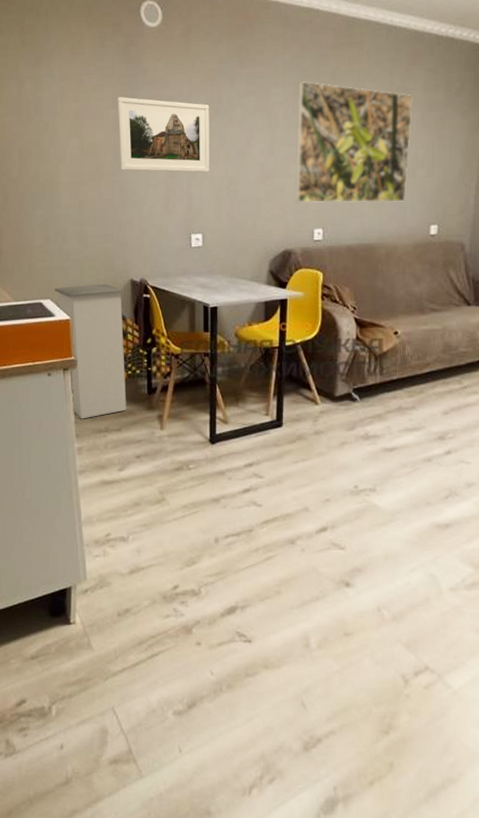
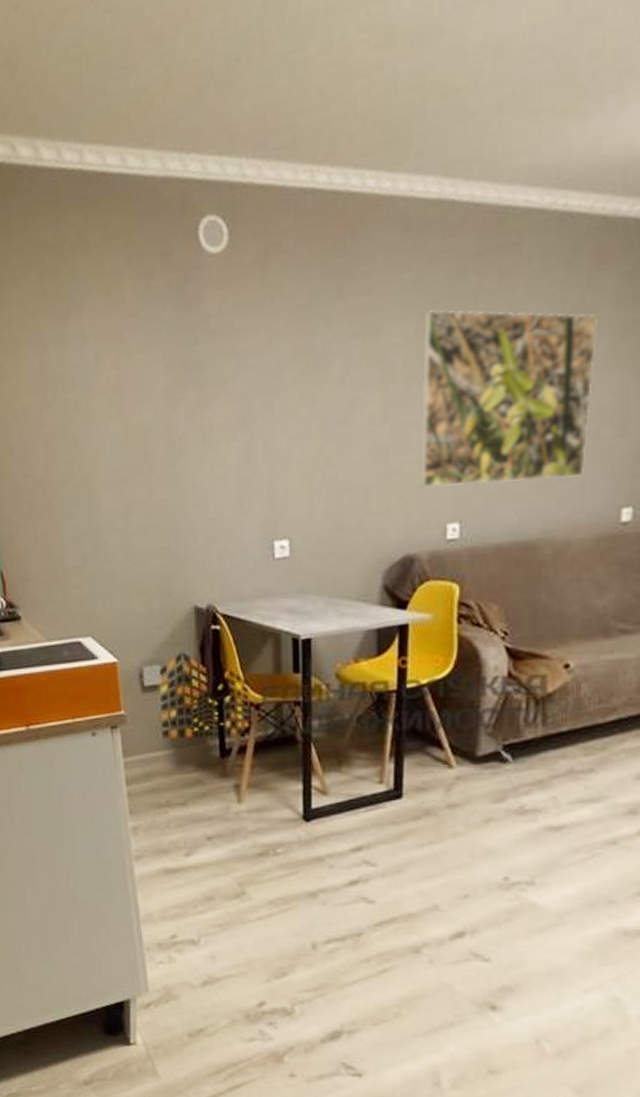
trash can: present [54,284,127,419] -> none [96,614,194,791]
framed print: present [117,97,210,173] -> none [169,356,298,459]

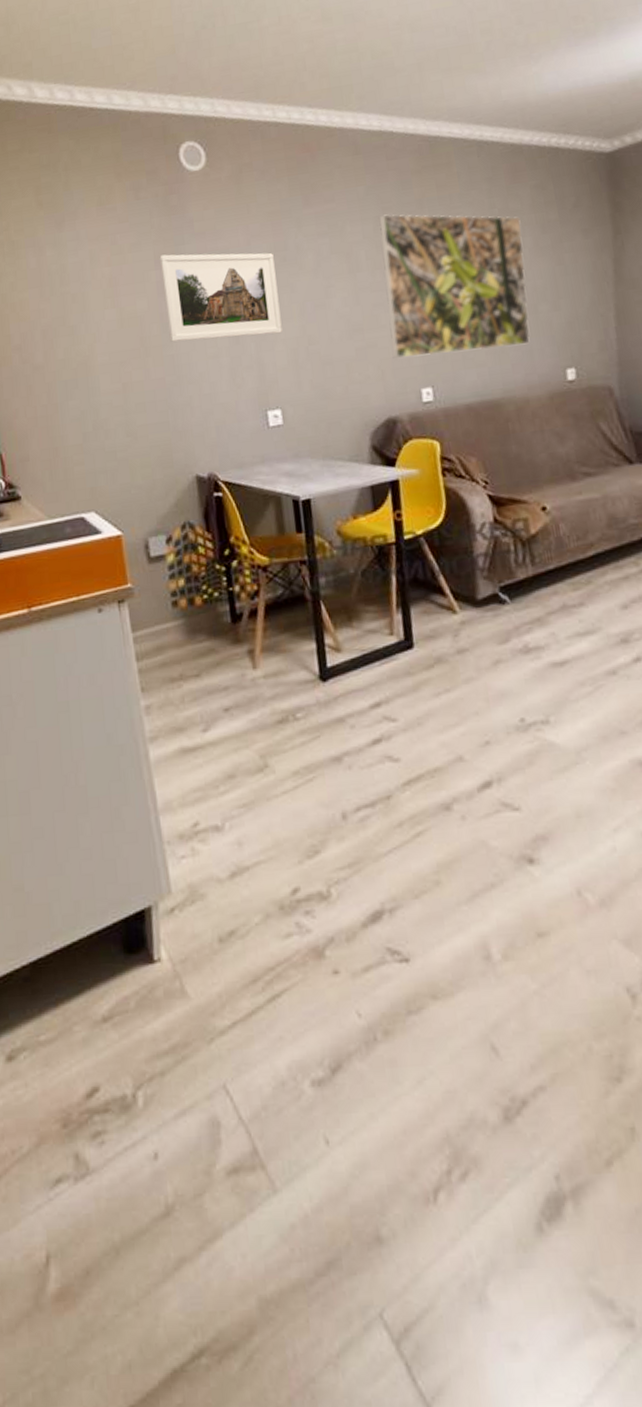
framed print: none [169,356,298,459] -> present [159,252,283,342]

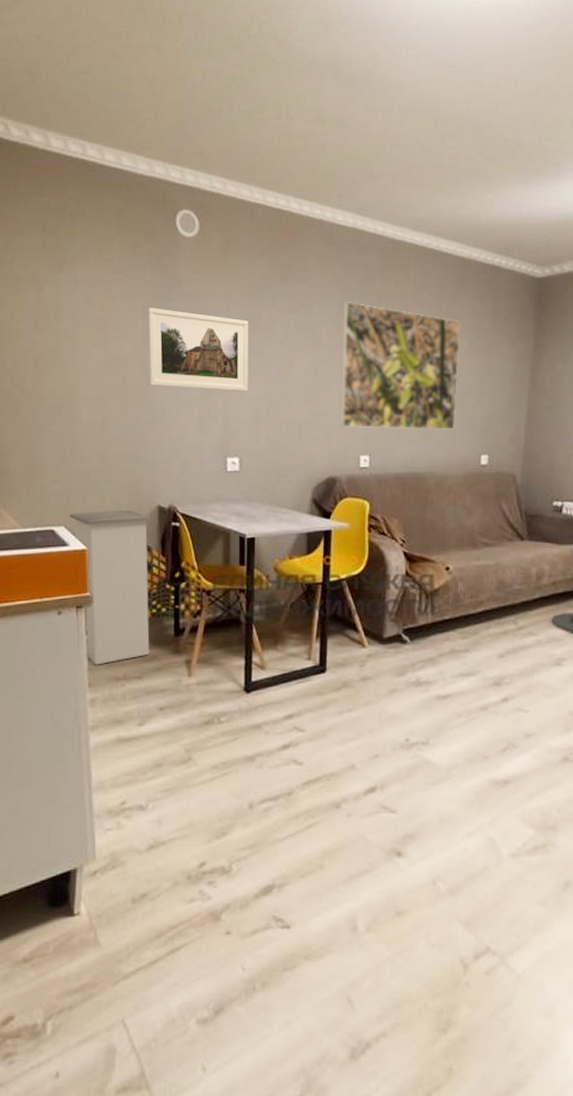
trash can: none [98,485,206,667] -> present [69,510,152,665]

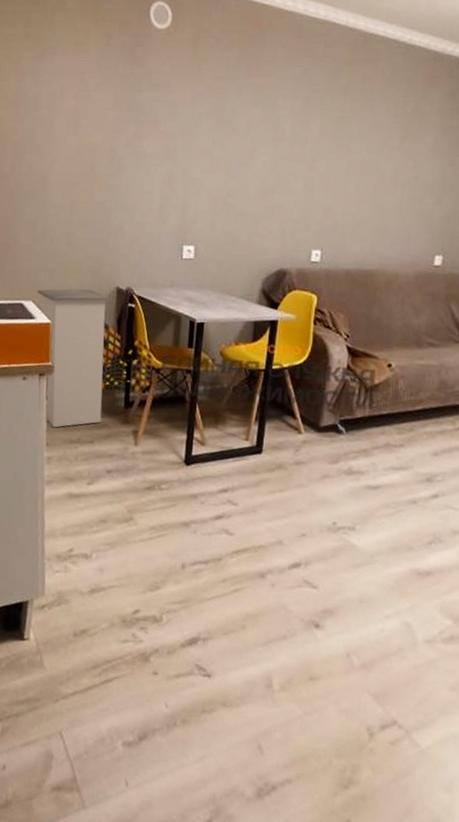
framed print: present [147,308,248,392] -> none [115,98,213,183]
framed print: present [339,302,461,430] -> none [295,96,427,229]

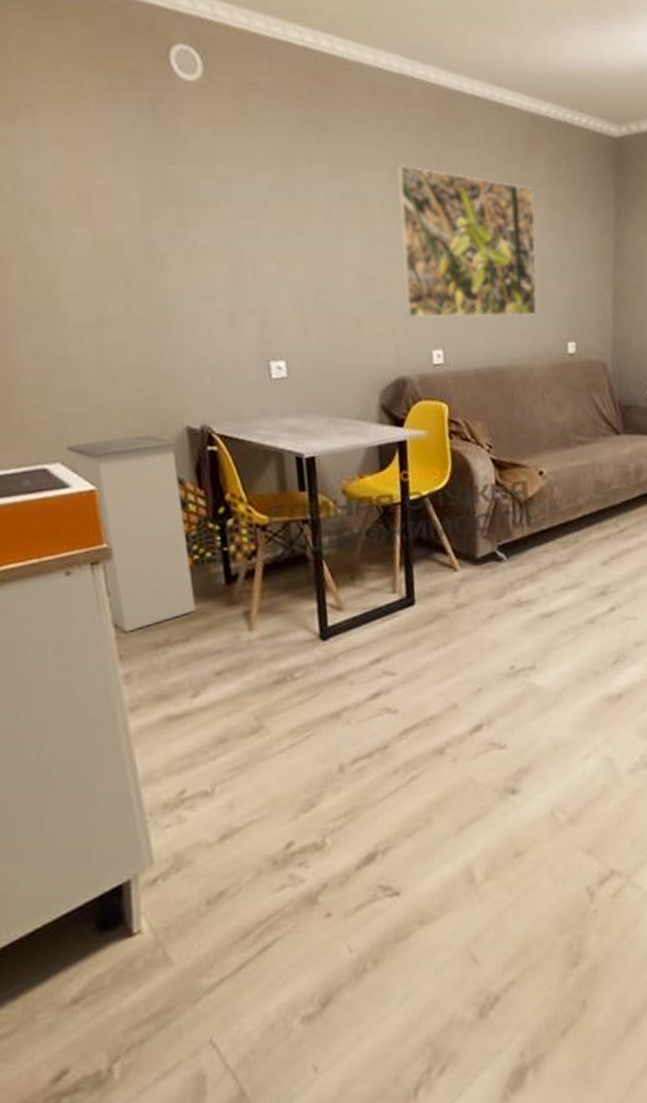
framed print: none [295,96,427,229] -> present [396,165,538,318]

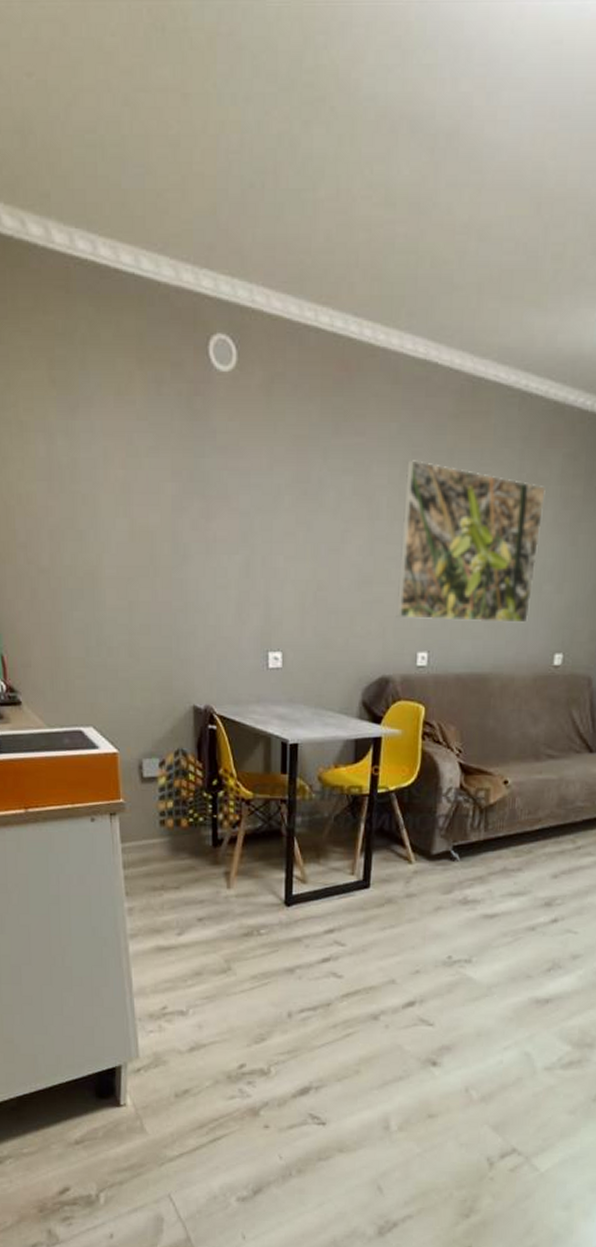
trash can: present [66,435,196,633] -> none [97,710,187,874]

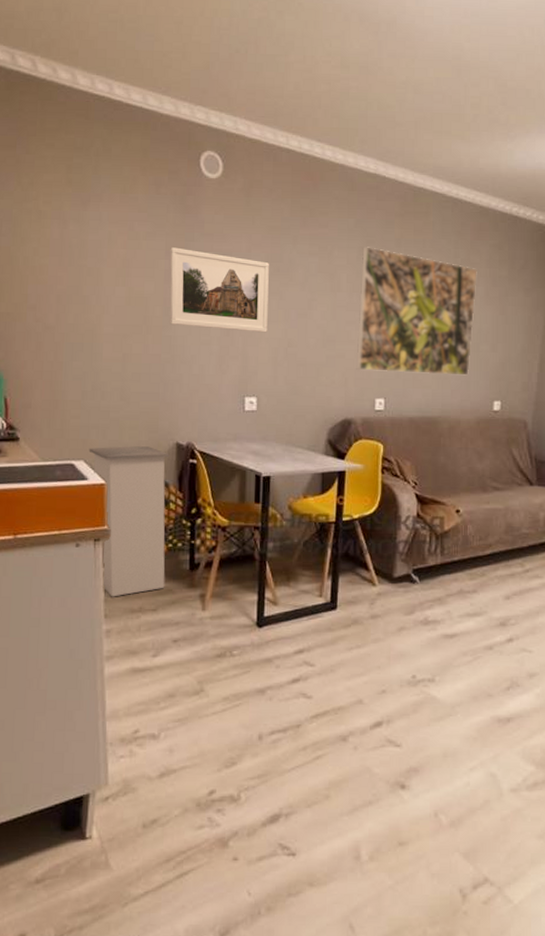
trash can: none [97,710,187,874] -> present [88,446,170,597]
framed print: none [177,466,295,573] -> present [169,247,269,333]

